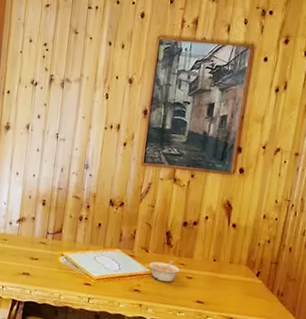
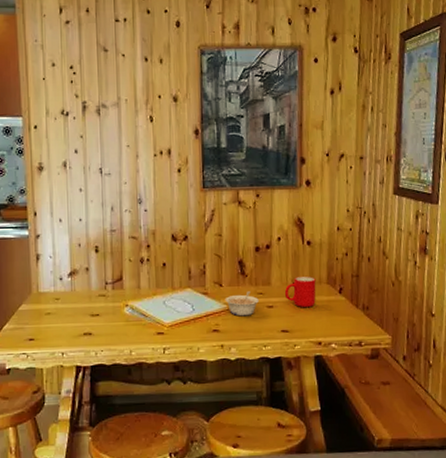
cup: none [204,255,236,285] -> present [284,276,316,308]

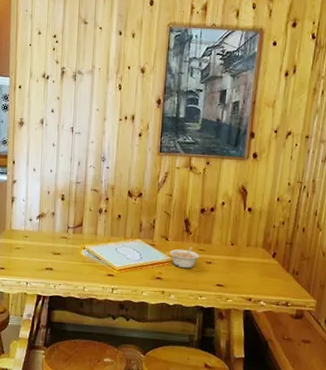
cup: present [284,276,316,308] -> none [223,239,253,267]

